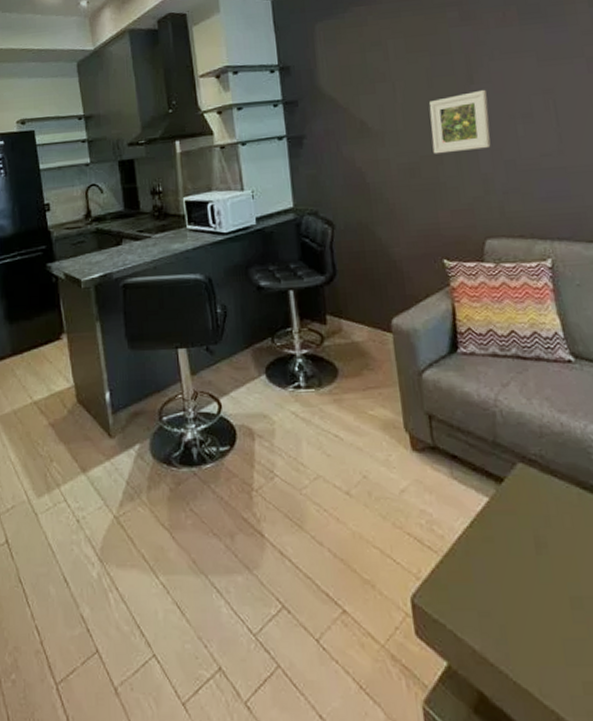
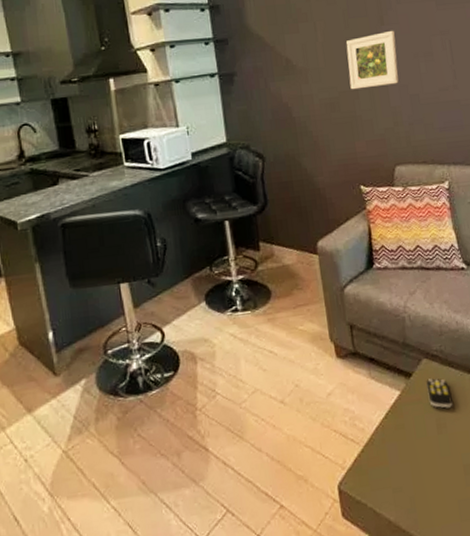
remote control: none [521,487,556,525] -> present [425,378,453,408]

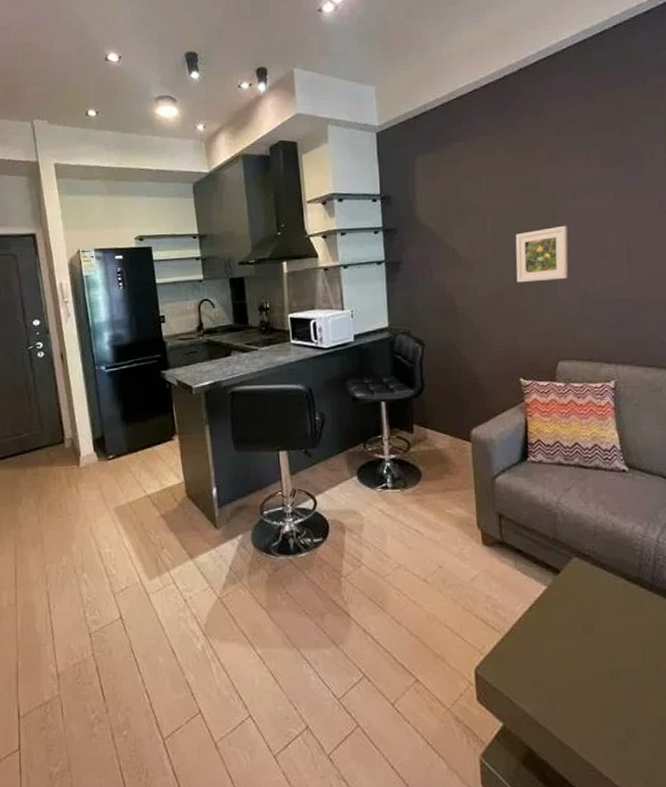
remote control: present [425,378,453,408] -> none [574,578,603,610]

